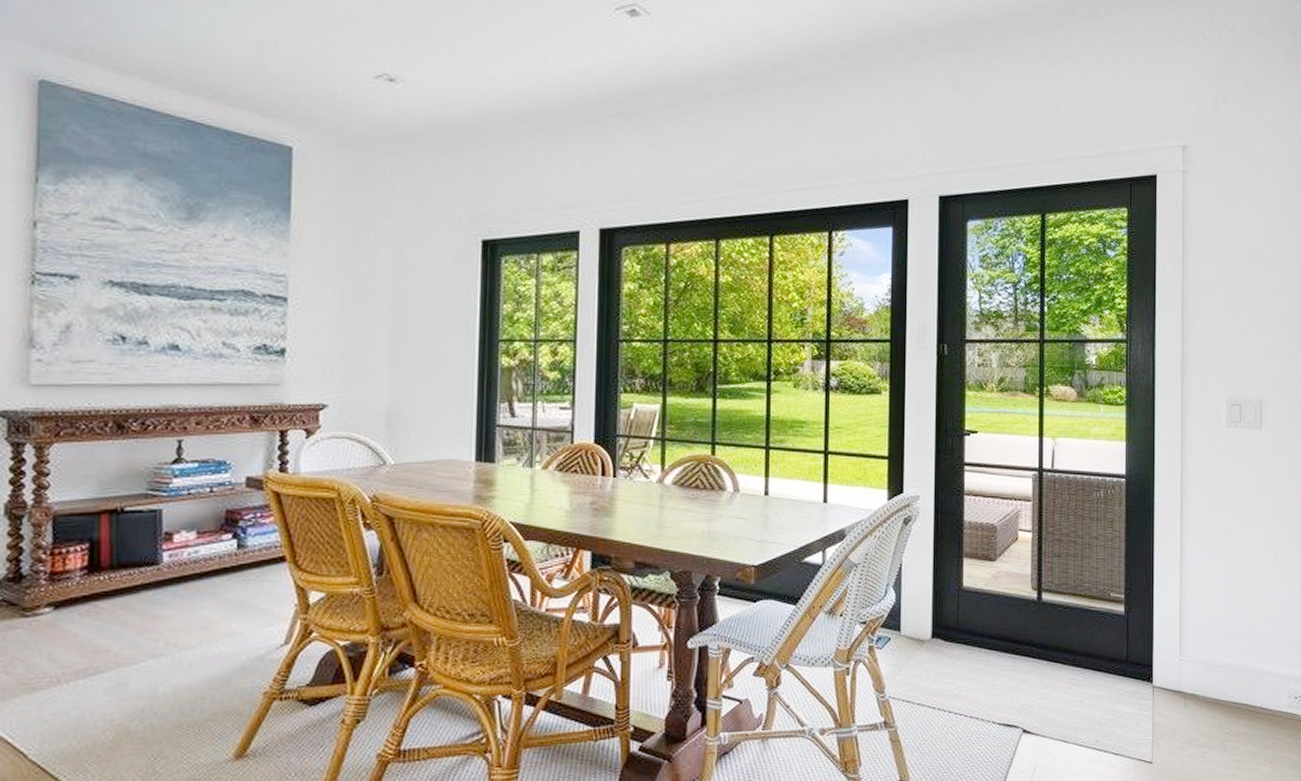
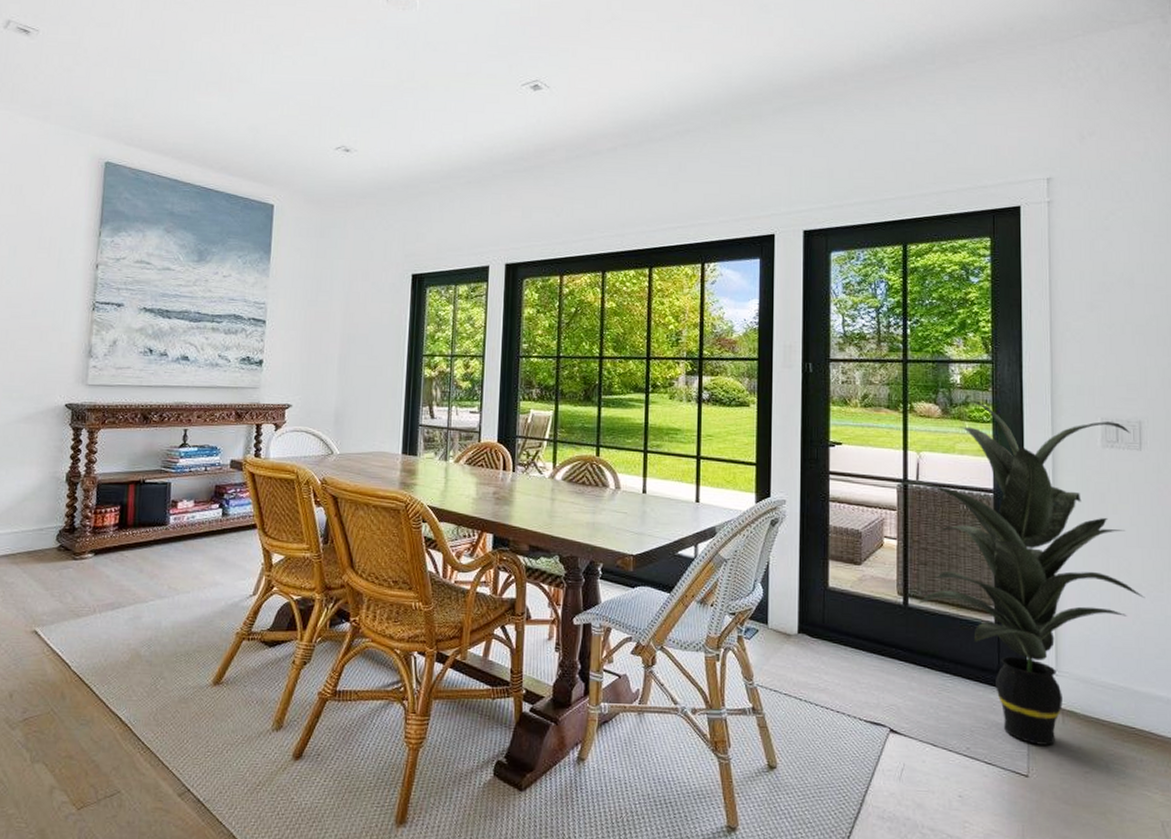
indoor plant: none [1030,382,1261,731] -> present [895,400,1145,746]

